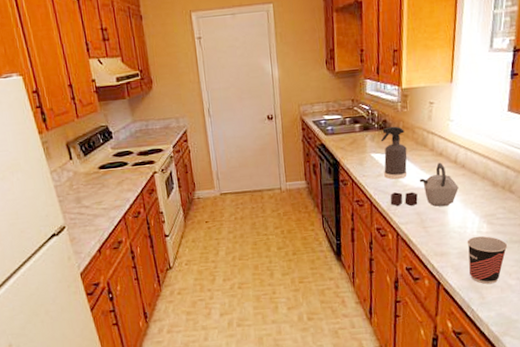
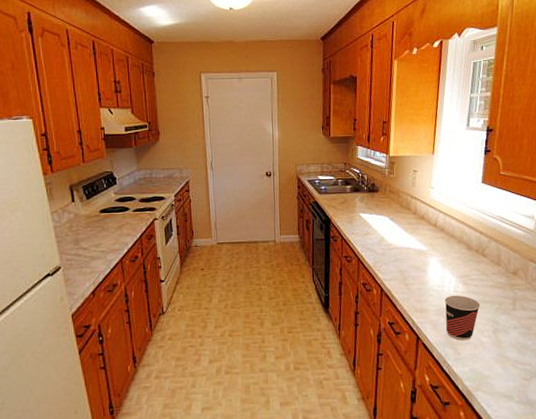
spray bottle: present [380,126,407,180] -> none [369,189,393,239]
kettle: present [390,162,459,207] -> none [376,225,438,266]

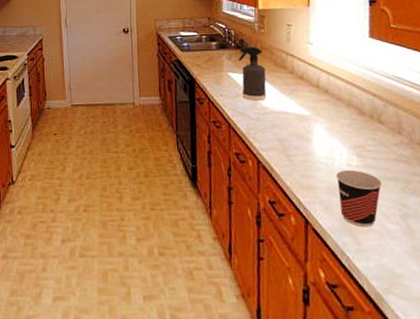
spray bottle: none [369,189,393,239] -> present [238,46,267,102]

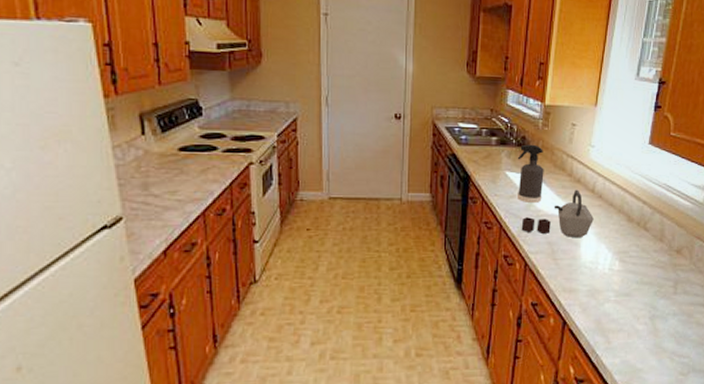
kettle: none [249,86,323,134] -> present [521,189,594,238]
cup: present [335,169,383,228] -> none [597,273,638,328]

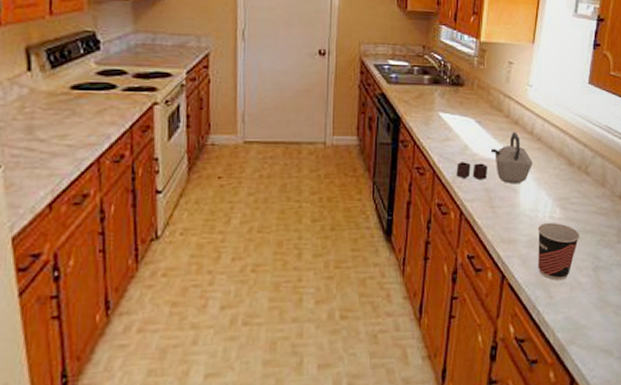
spray bottle: present [517,144,544,204] -> none [451,83,480,147]
cup: none [597,273,638,328] -> present [537,222,580,281]

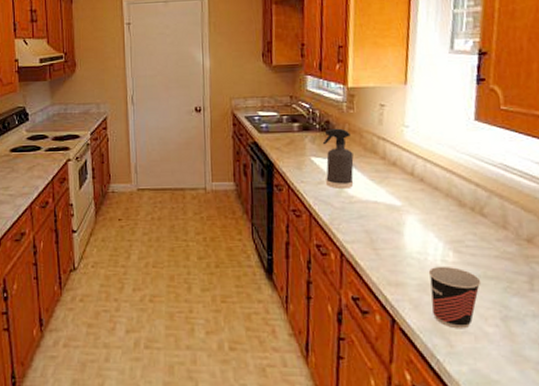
spray bottle: none [451,83,480,147] -> present [322,128,354,190]
kettle: present [456,132,533,184] -> none [333,173,416,226]

